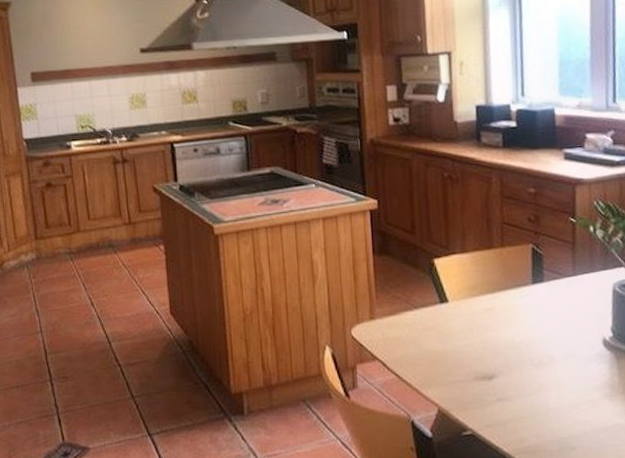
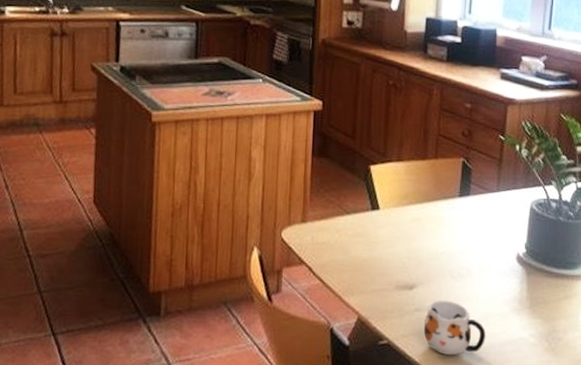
mug: none [508,389,577,445] -> present [423,300,486,356]

